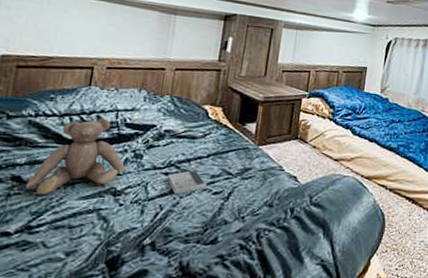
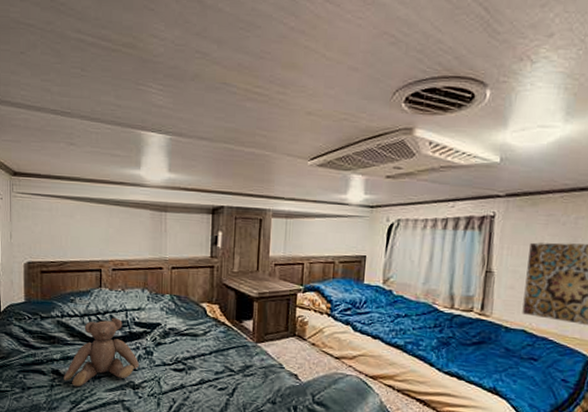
book: present [167,169,208,194] -> none [176,366,213,389]

